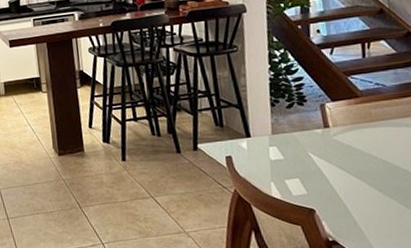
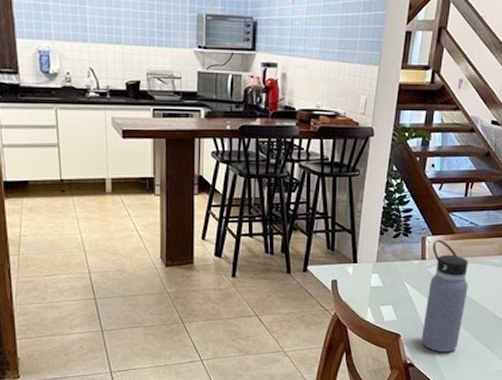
water bottle: none [333,104,390,228] -> present [421,239,469,353]

